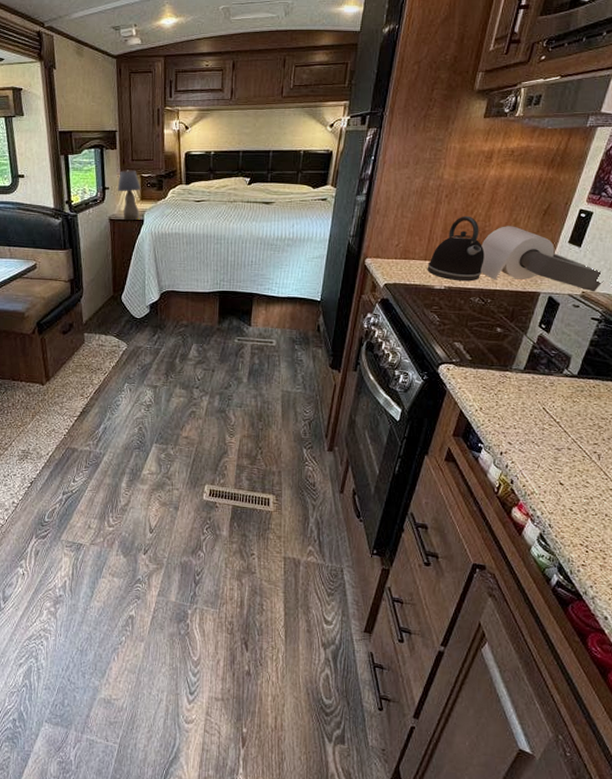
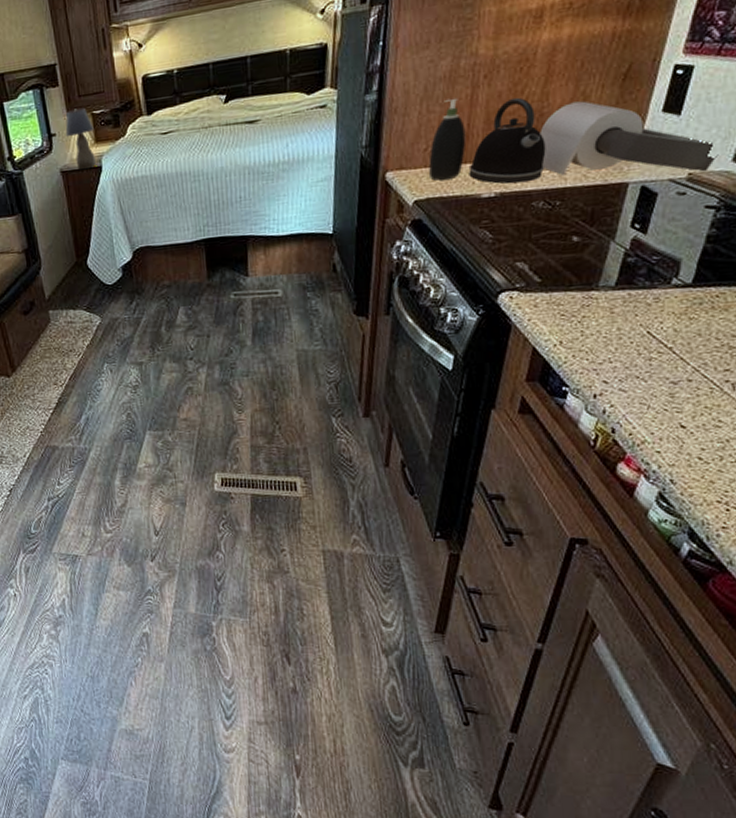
soap dispenser: none [398,209,428,271] -> present [429,98,467,180]

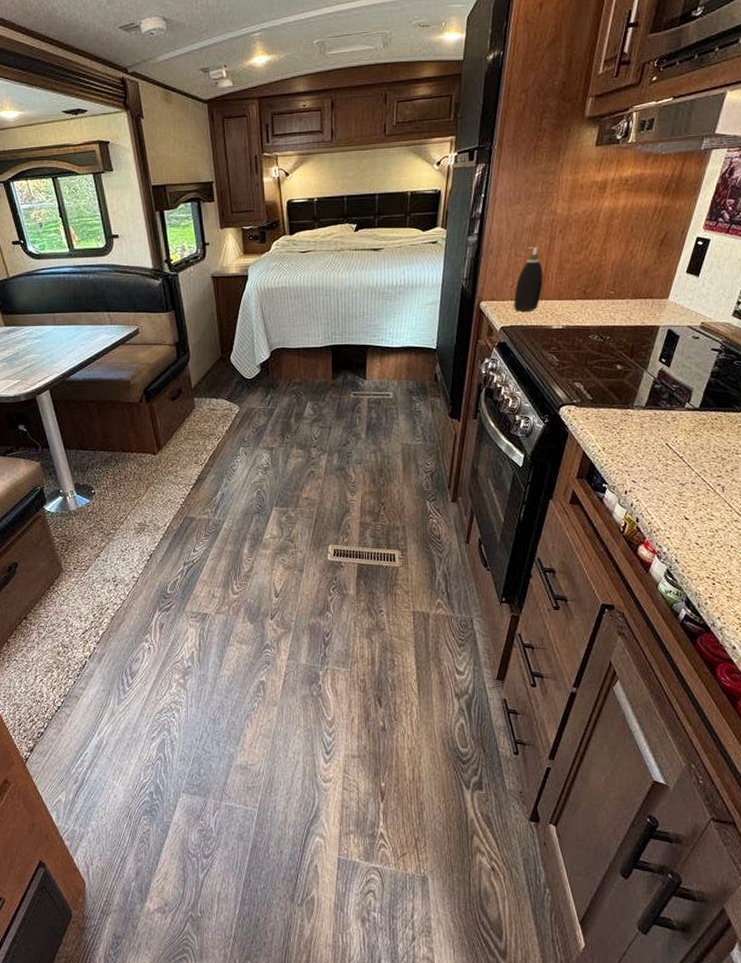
table lamp: present [65,107,96,170] -> none [218,222,243,277]
kettle: present [468,97,546,184] -> none [544,250,602,319]
paper towel holder: present [540,101,719,175] -> none [598,258,723,322]

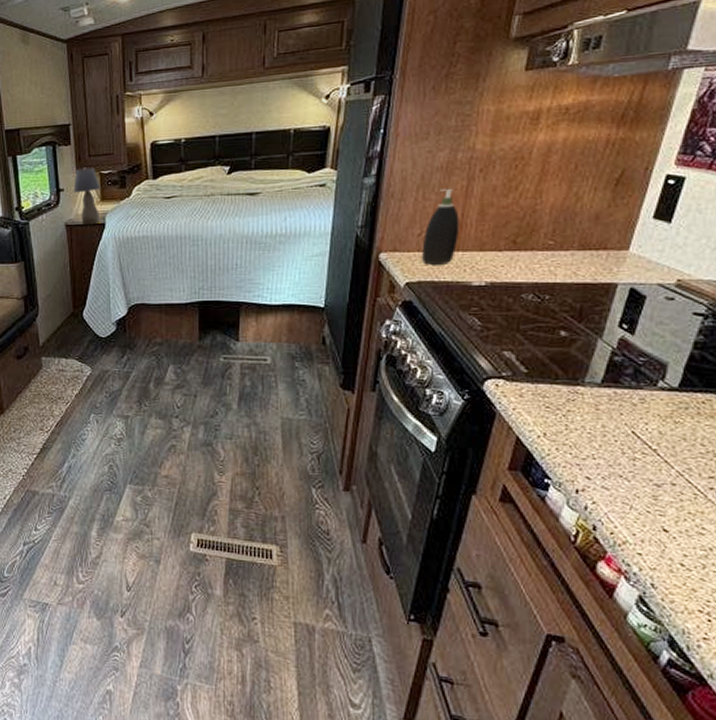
table lamp: none [218,222,243,277] -> present [73,167,101,226]

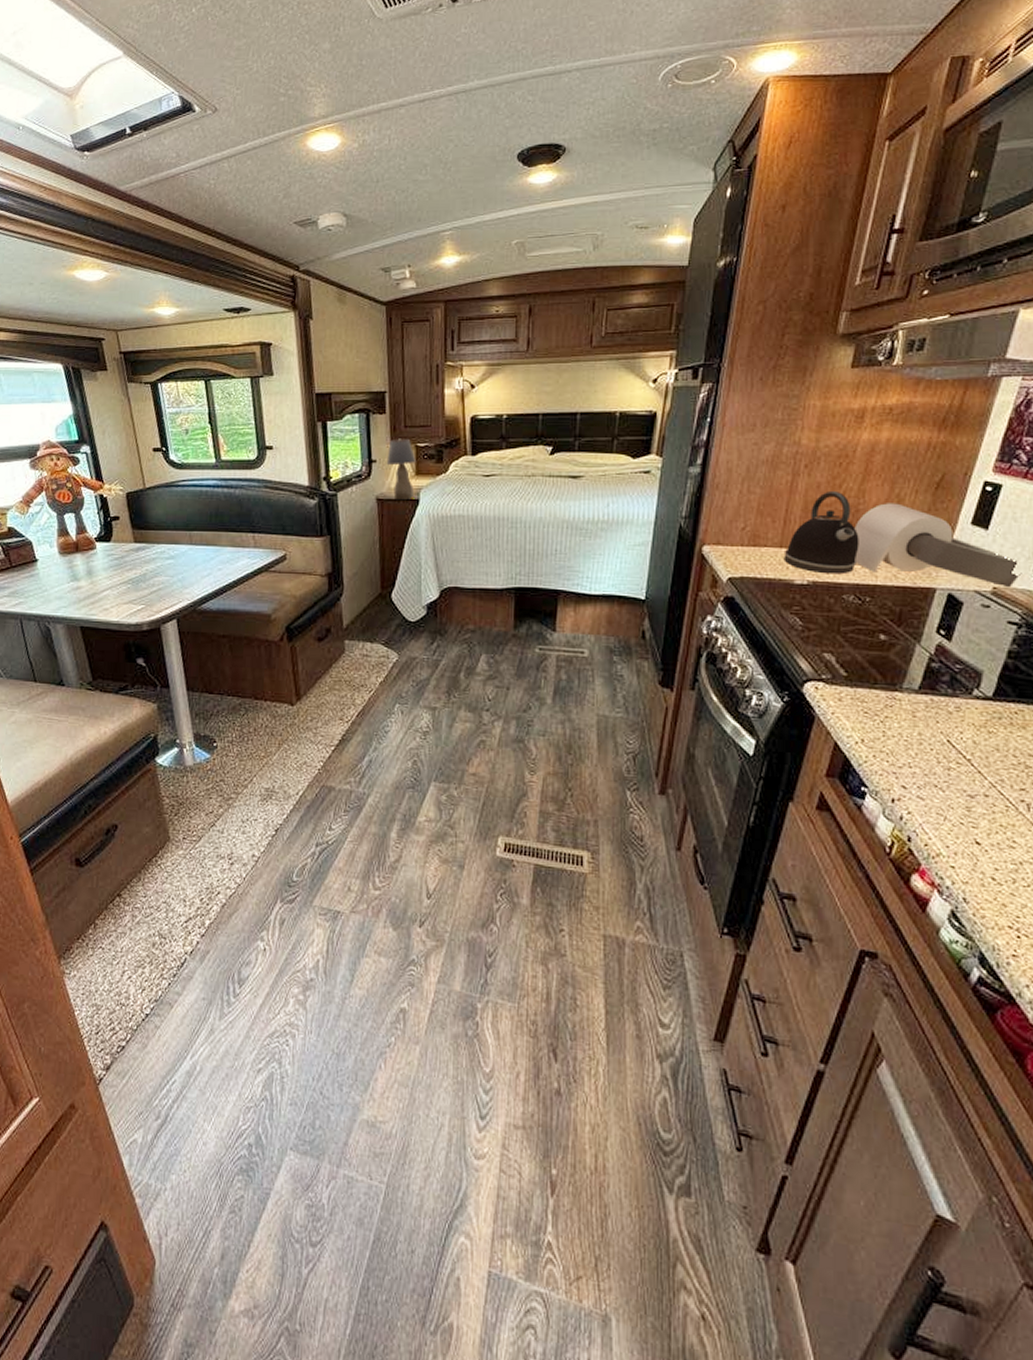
soap dispenser: present [422,188,460,265] -> none [745,482,783,561]
kettle: none [460,192,537,275] -> present [784,490,859,575]
paper towel holder: none [532,201,708,280] -> present [854,503,1022,588]

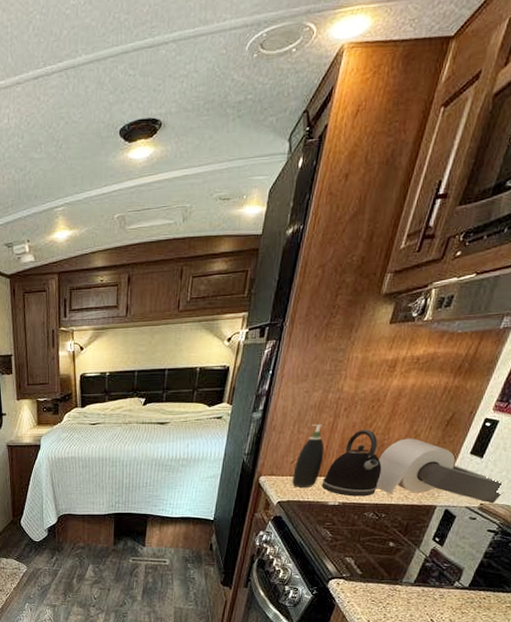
table lamp: present [386,438,416,501] -> none [14,394,37,446]
soap dispenser: none [745,482,783,561] -> present [292,423,325,487]

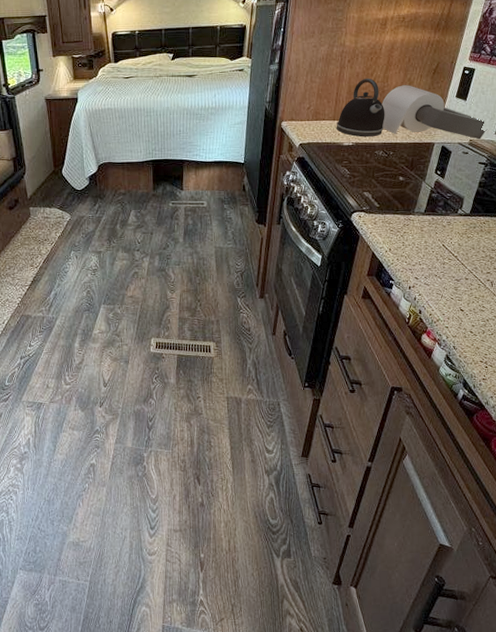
soap dispenser: present [292,423,325,487] -> none [310,74,335,130]

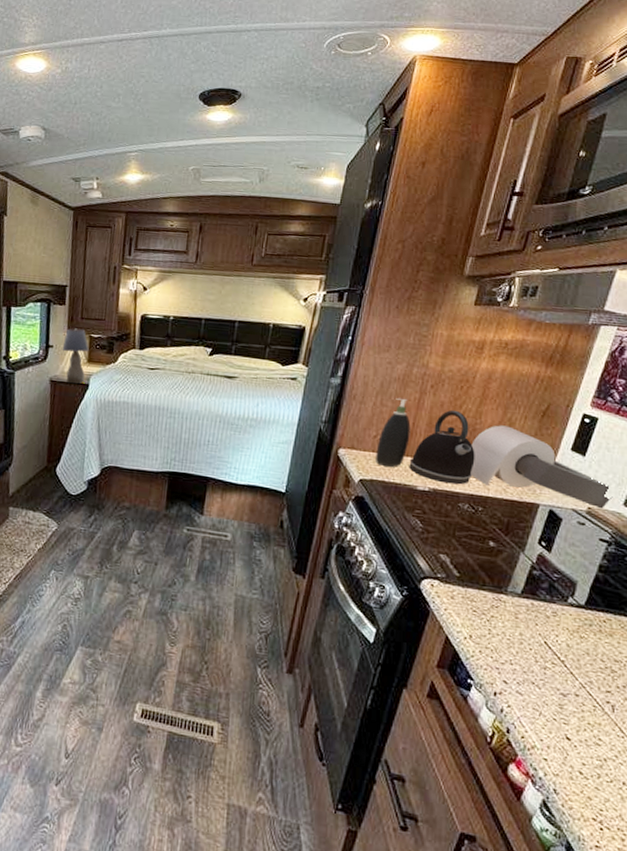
table lamp: none [51,51,73,100] -> present [62,328,89,384]
soap dispenser: none [310,74,335,130] -> present [376,397,411,467]

